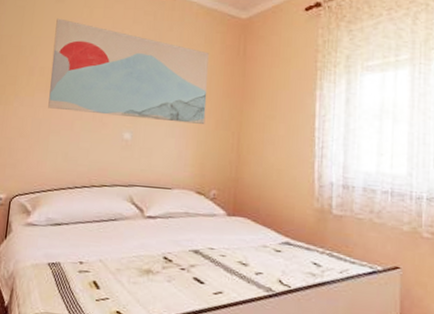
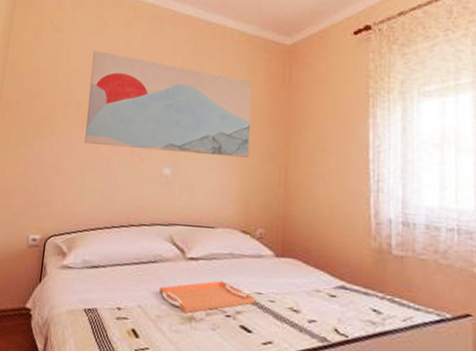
serving tray: none [118,237,208,267] -> present [159,280,256,314]

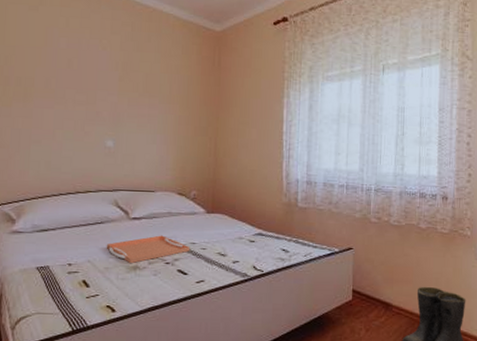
wall art: present [84,50,252,157] -> none [27,27,186,131]

